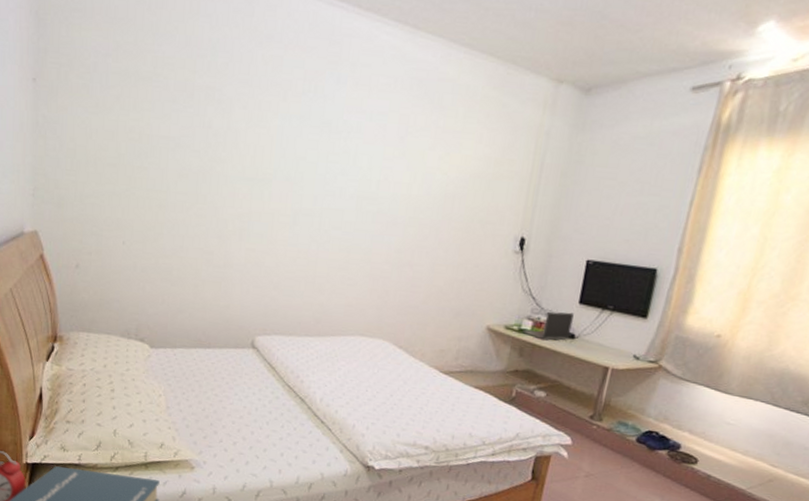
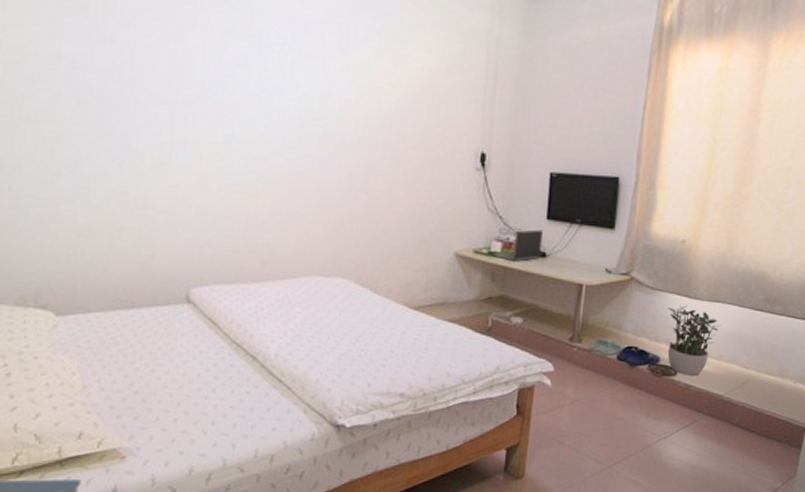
potted plant: none [689,397,752,467] -> present [667,305,722,375]

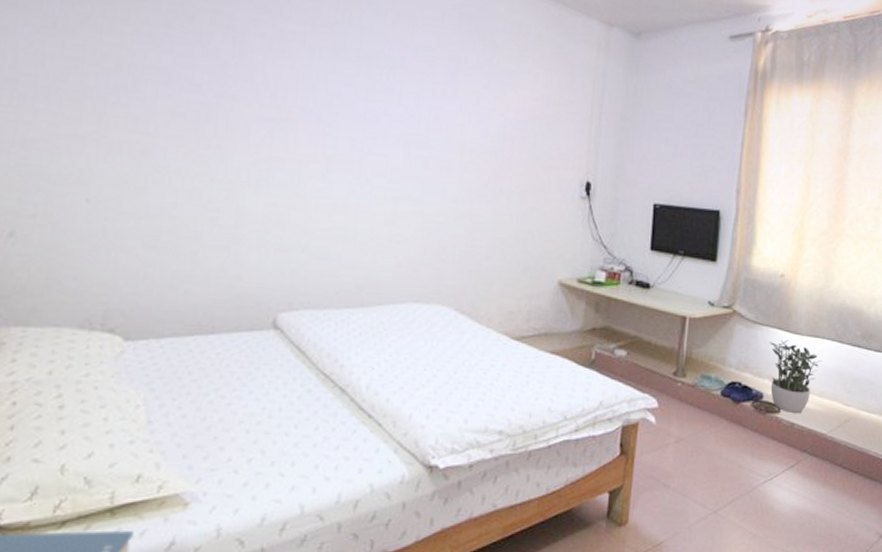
laptop computer: present [492,229,543,262] -> none [596,260,647,292]

